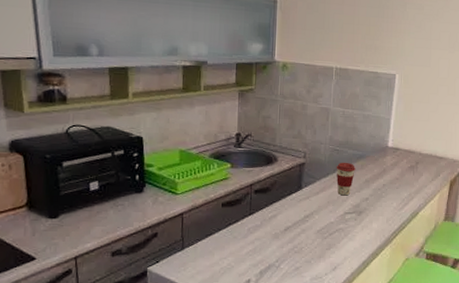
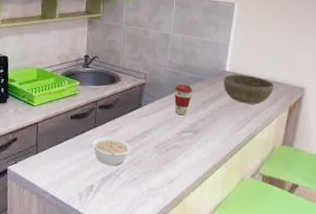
legume: none [246,224,292,255] -> present [91,136,132,166]
bowl: none [386,150,435,180] -> present [223,74,274,105]

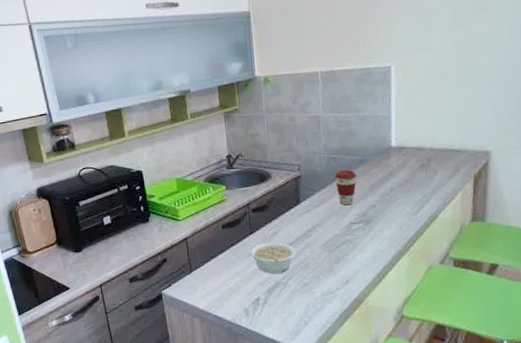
bowl: present [223,74,274,105] -> none [390,147,452,181]

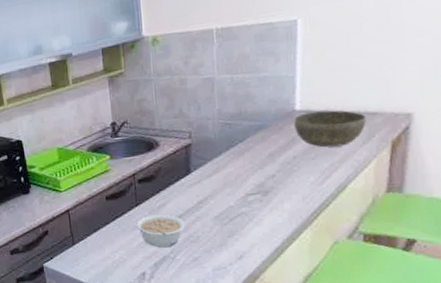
coffee cup: present [334,169,357,206] -> none [229,136,254,175]
bowl: none [390,147,452,181] -> present [294,110,366,148]

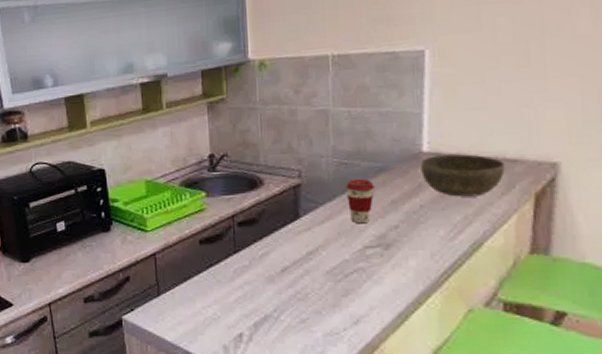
legume: present [135,213,186,247] -> none [232,264,293,304]
coffee cup: none [229,136,254,175] -> present [345,178,374,224]

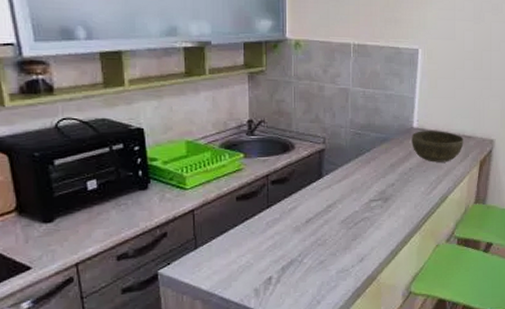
coffee cup: present [345,178,374,224] -> none [358,146,379,182]

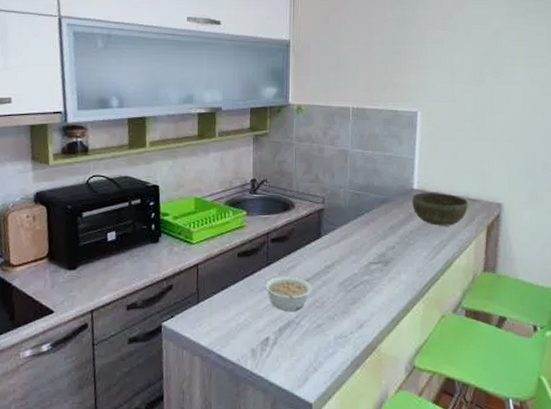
legume: none [265,216,315,250] -> present [264,275,313,311]

